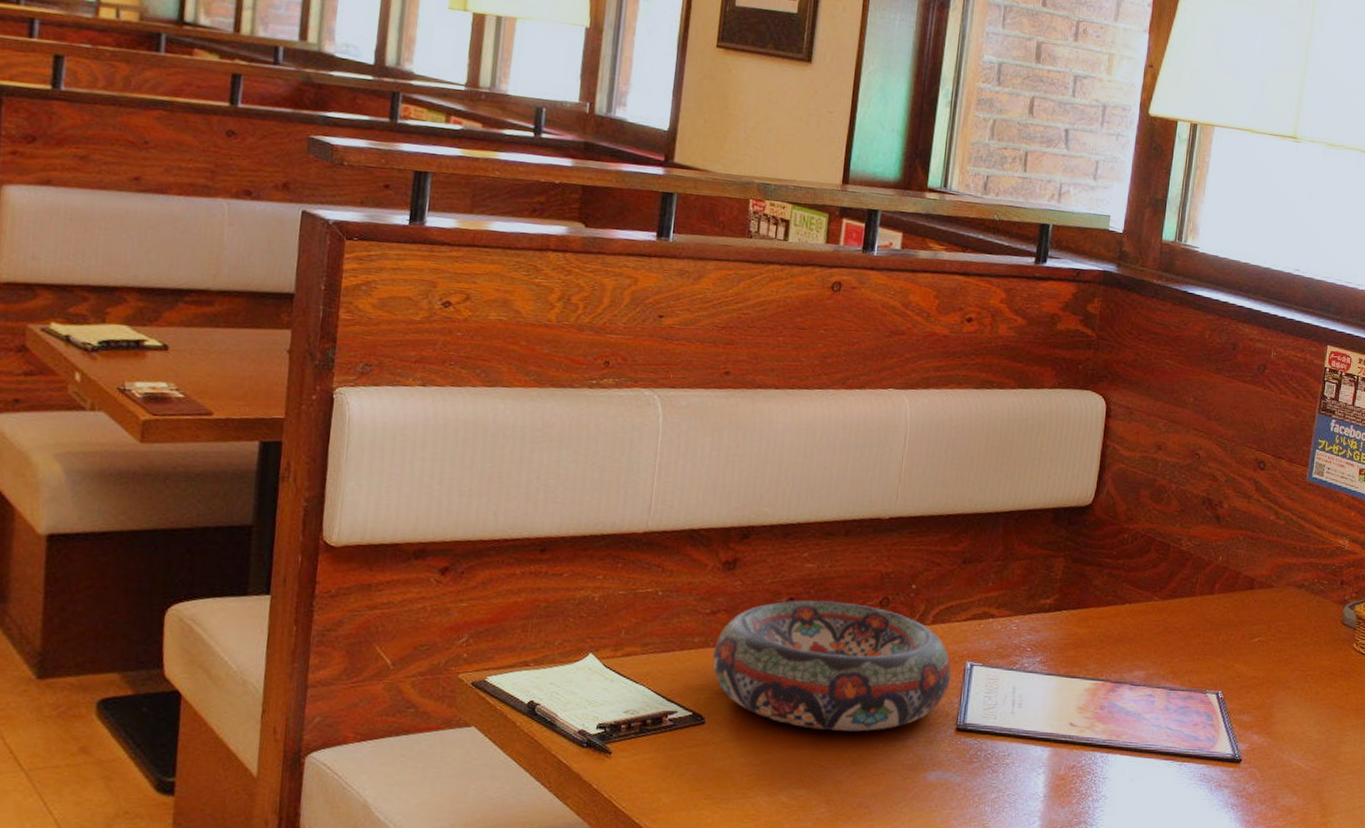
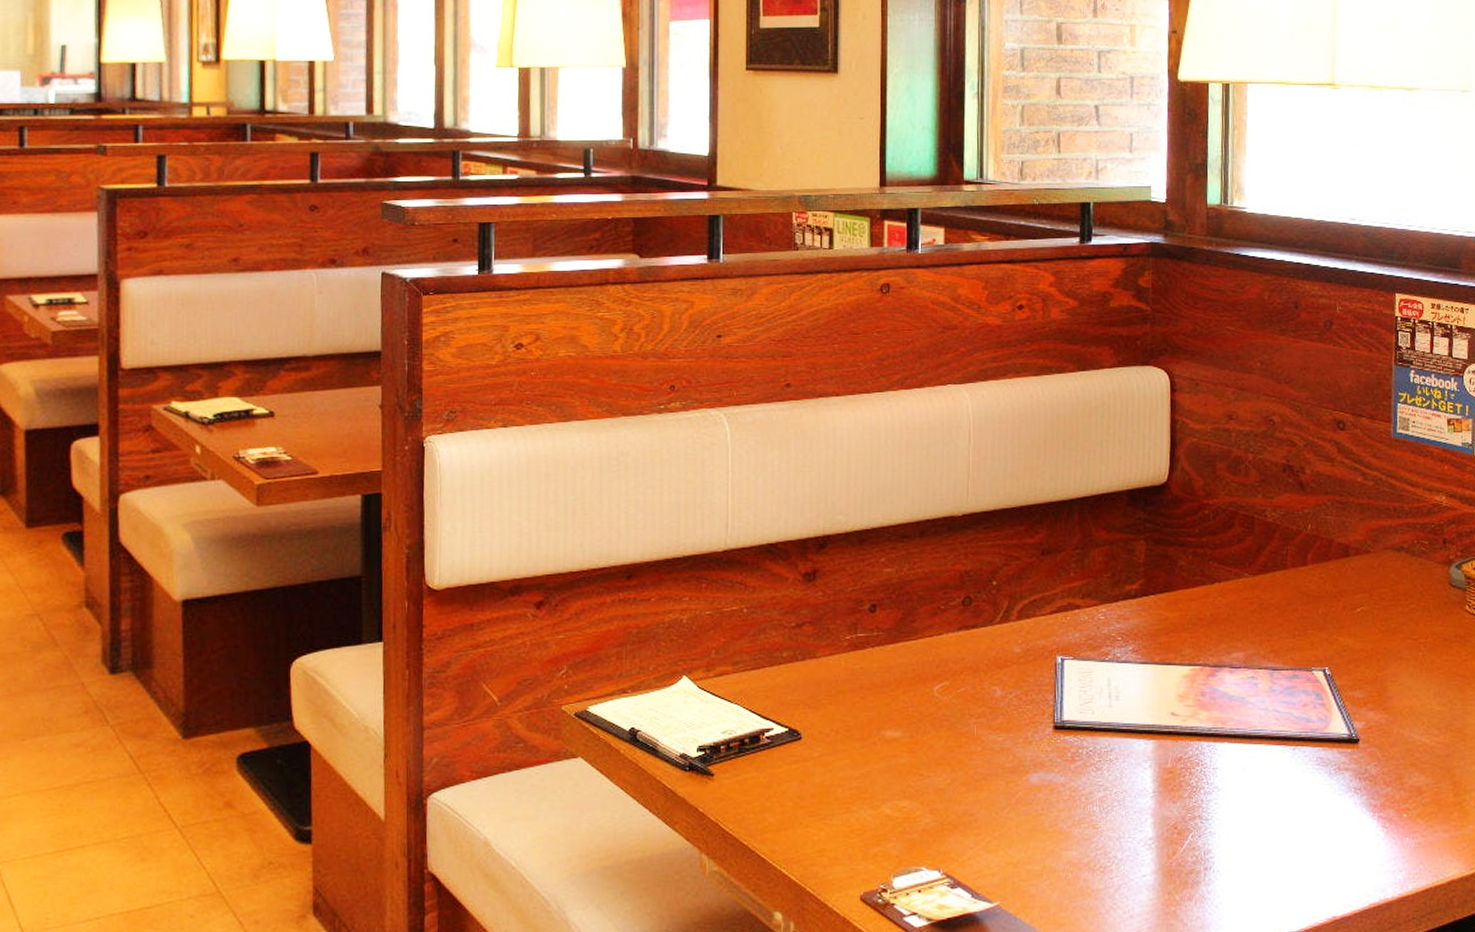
decorative bowl: present [712,600,951,732] -> none [803,604,1043,737]

